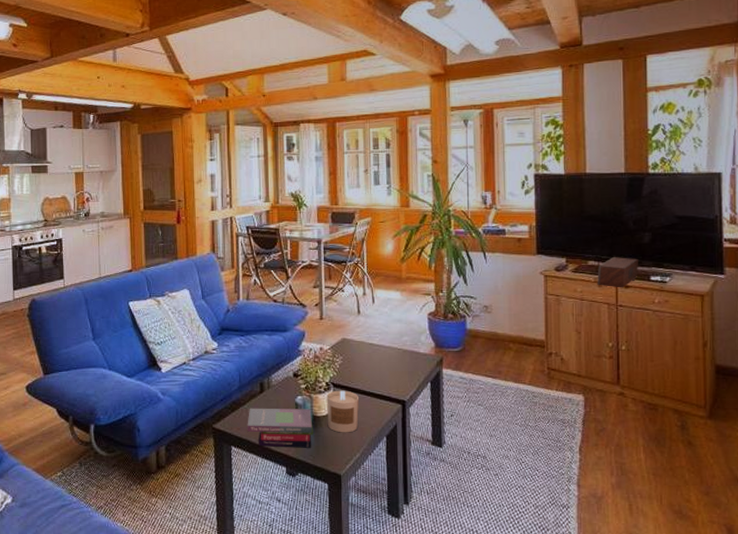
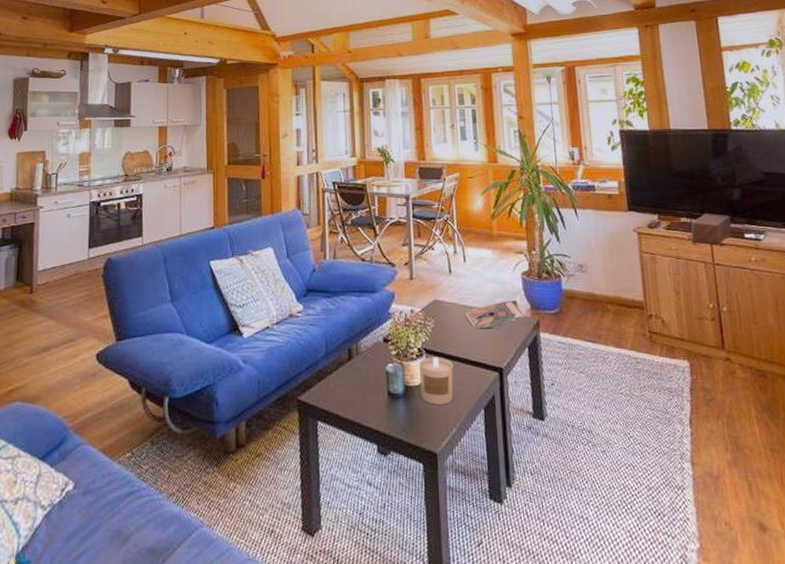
books: present [247,408,313,448] -> none [334,377,406,422]
magazine: none [372,339,428,365] -> present [465,301,524,329]

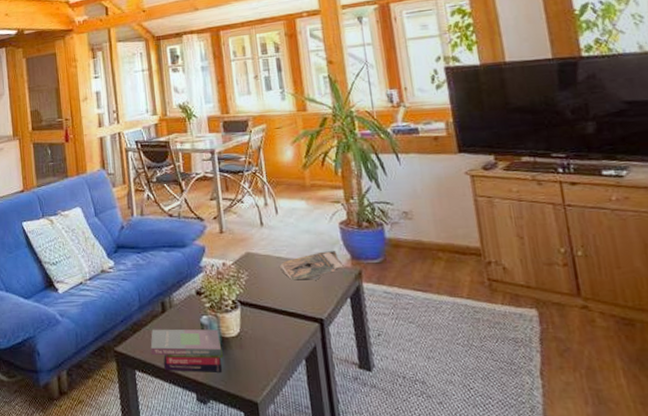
books: none [334,377,406,422] -> present [150,329,223,372]
candle: present [419,357,454,405] -> none [234,308,272,356]
speaker: present [691,213,732,246] -> none [534,150,585,186]

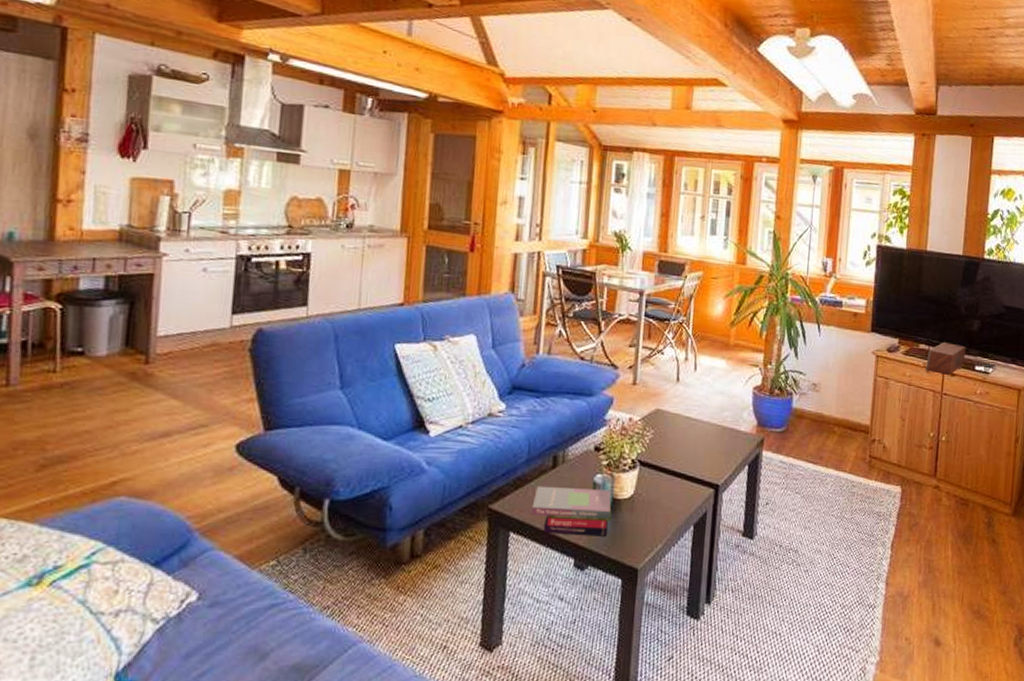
magazine: present [280,251,344,281] -> none [687,415,749,444]
speaker: none [534,150,585,186] -> present [925,341,966,376]

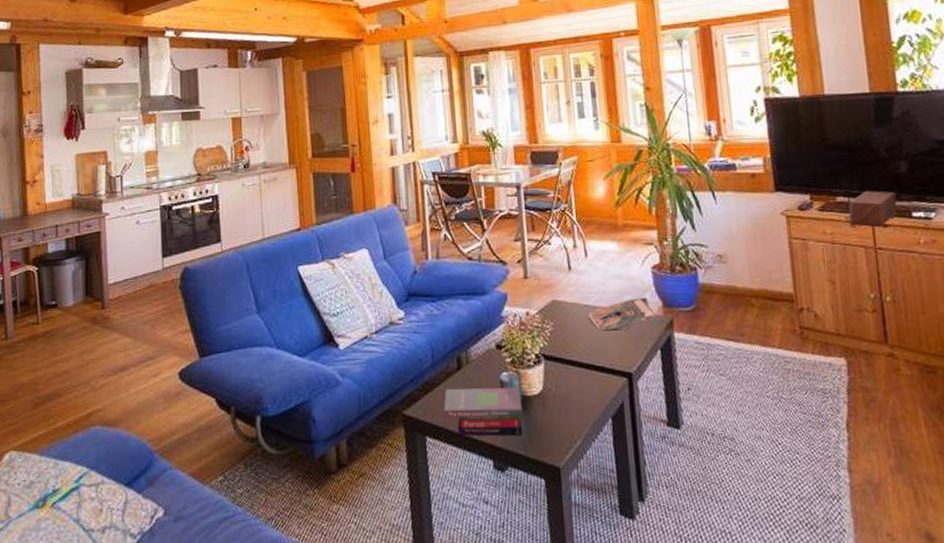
magazine: none [687,415,749,444] -> present [588,298,655,331]

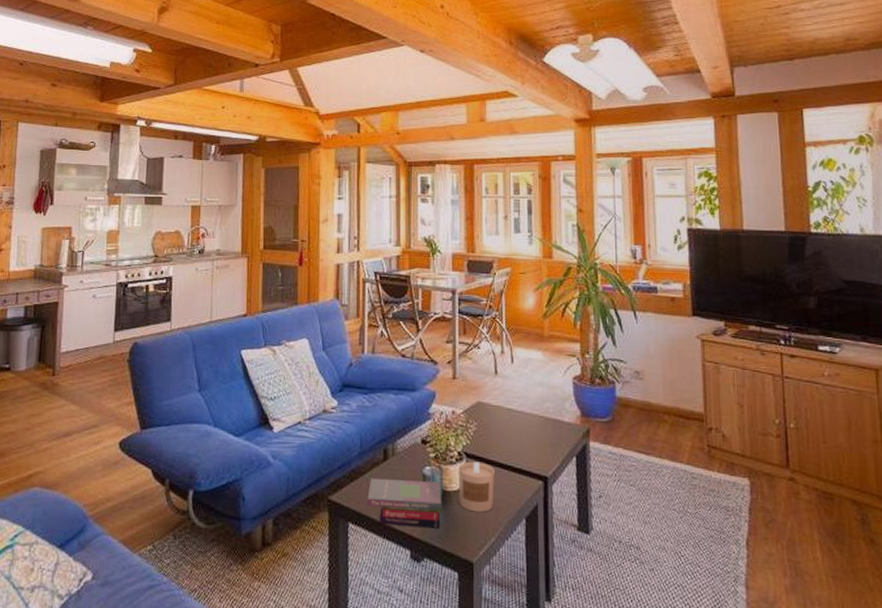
candle: none [537,363,577,416] -> present [458,461,495,513]
magazine: present [588,298,655,331] -> none [510,406,573,435]
speaker: present [848,190,897,228] -> none [759,321,805,358]

